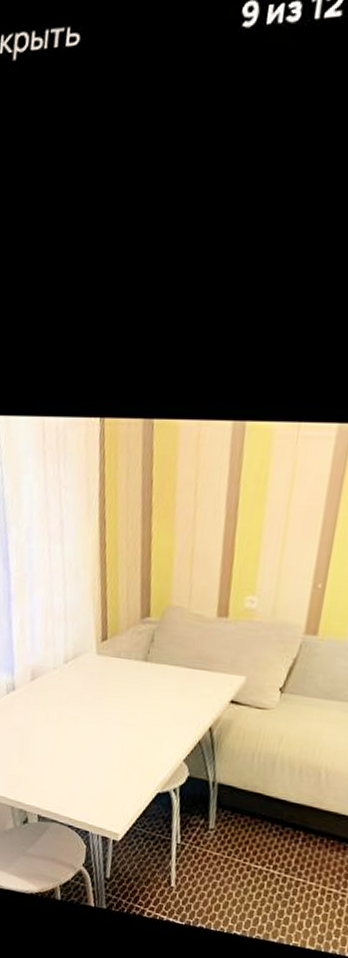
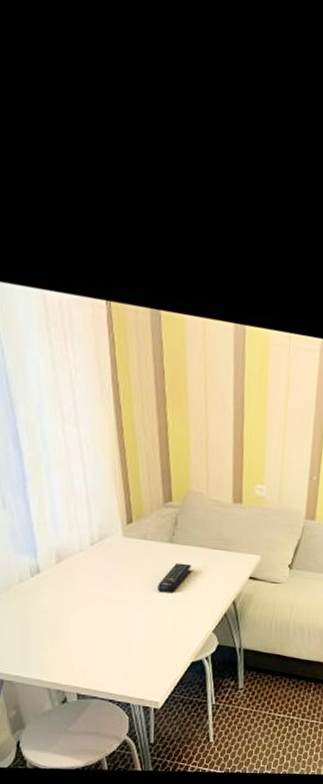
remote control: none [127,682,166,716] -> present [158,562,192,593]

